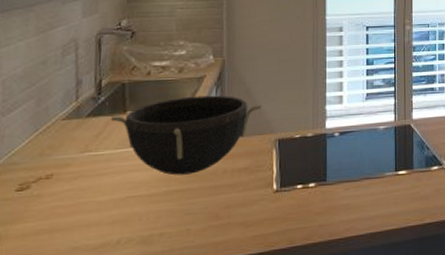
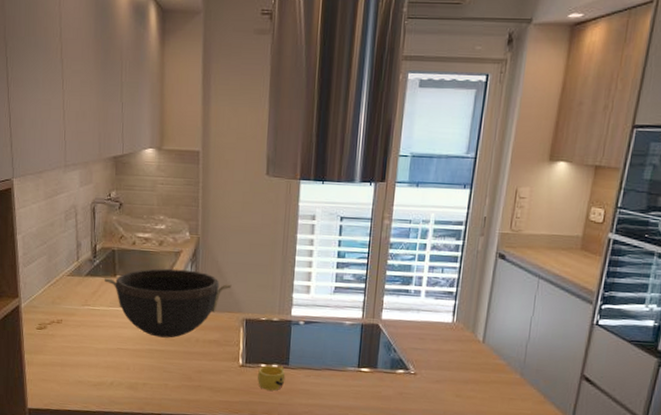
cup: none [294,183,324,213] -> present [257,365,286,391]

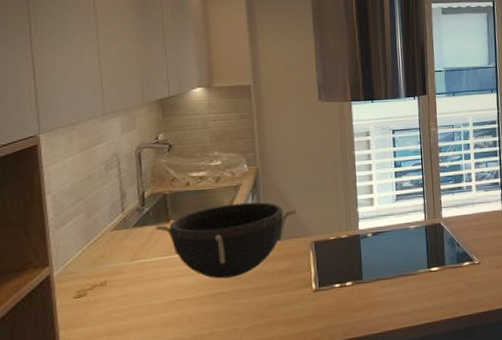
cup: present [257,365,286,391] -> none [333,282,361,310]

